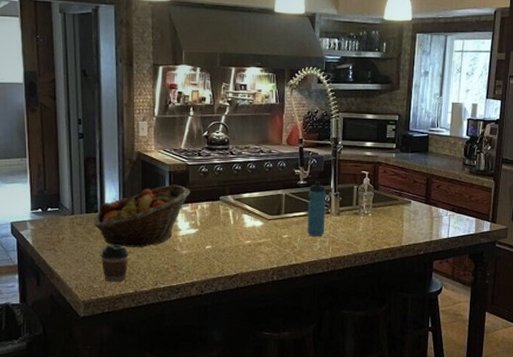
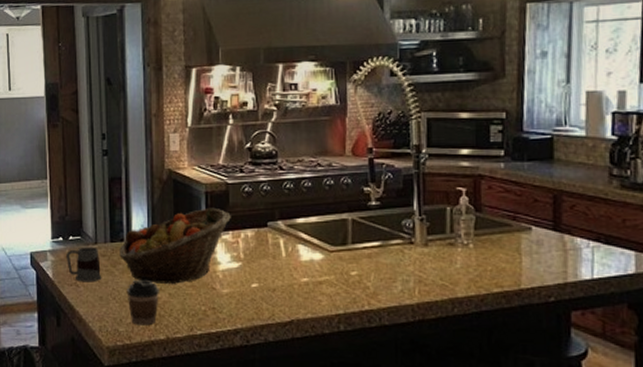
mug: none [45,217,78,248] -> present [67,247,102,282]
water bottle: present [307,181,327,236] -> none [382,202,408,274]

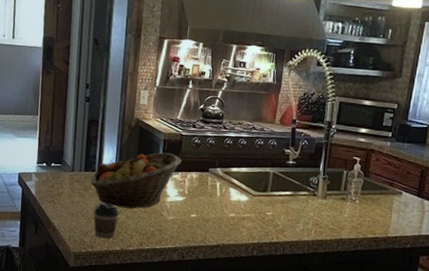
mug: present [67,247,102,282] -> none [48,172,75,201]

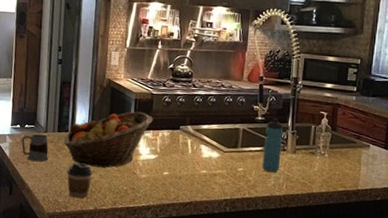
mug: none [48,172,75,201] -> present [21,133,49,162]
water bottle: none [291,163,315,218] -> present [262,118,284,172]

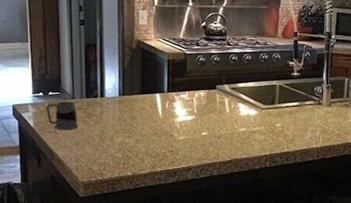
fruit basket: present [64,111,153,169] -> none [94,72,188,133]
coffee cup: present [67,163,93,199] -> none [100,129,128,165]
water bottle: present [262,118,284,172] -> none [299,73,319,126]

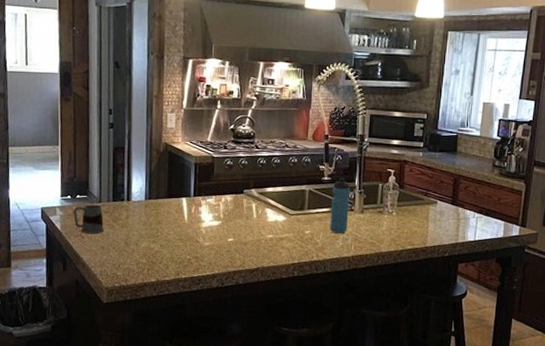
water bottle: none [299,73,319,126] -> present [330,178,351,233]

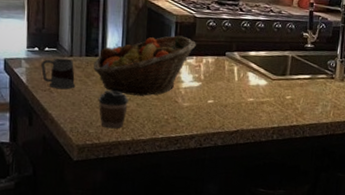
fruit basket: none [120,176,215,238] -> present [93,35,196,97]
coffee cup: none [125,233,153,271] -> present [98,90,128,129]
water bottle: present [330,178,351,233] -> none [310,46,333,100]

